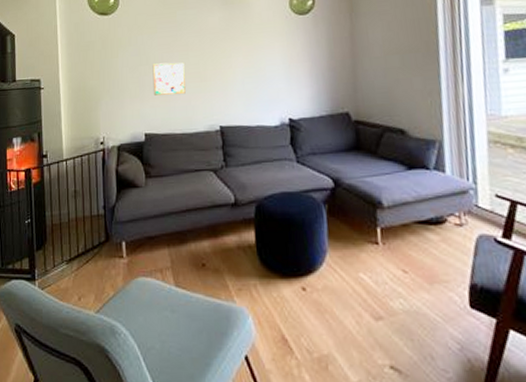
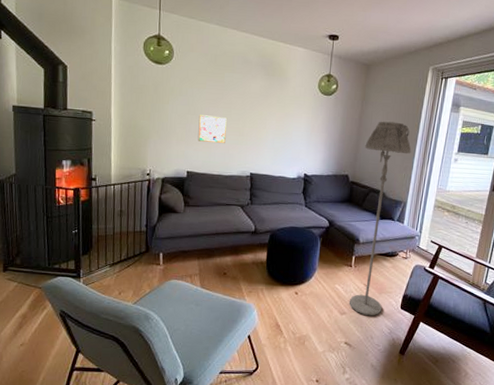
floor lamp: none [365,32,440,322] -> present [349,121,411,316]

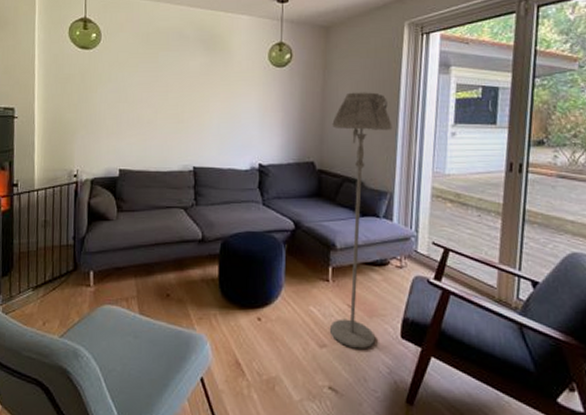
wall art: present [197,115,227,144] -> none [130,102,163,134]

